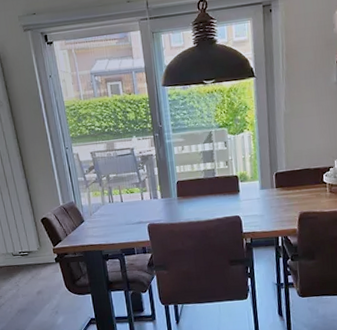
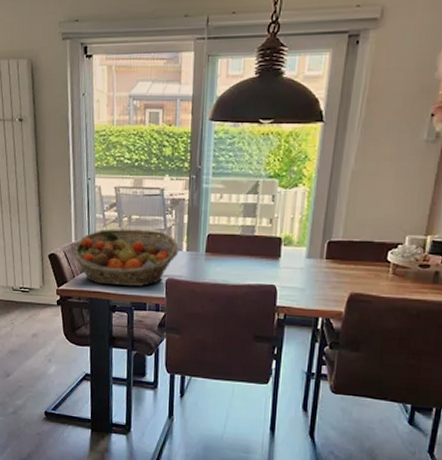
fruit basket: none [61,184,155,238] -> present [72,229,179,286]

